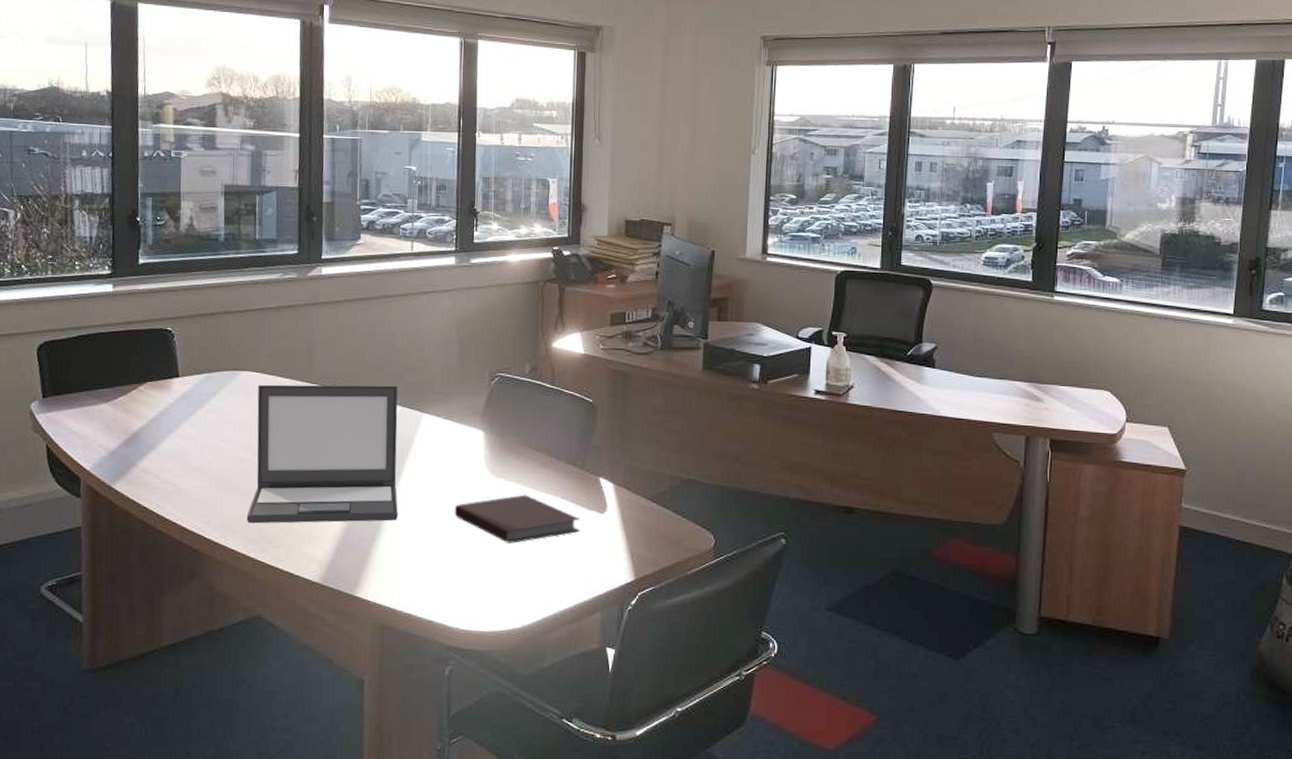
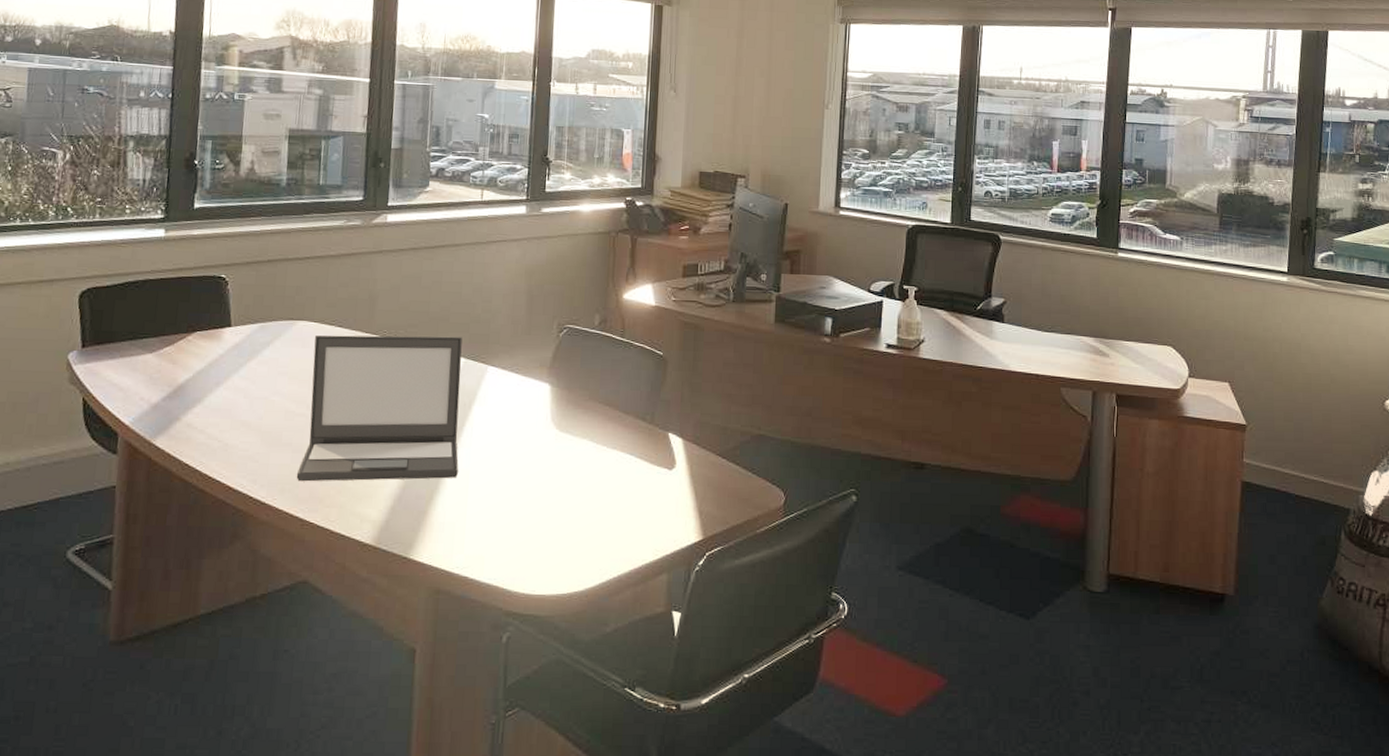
notebook: present [454,494,581,543] -> none [517,450,649,502]

